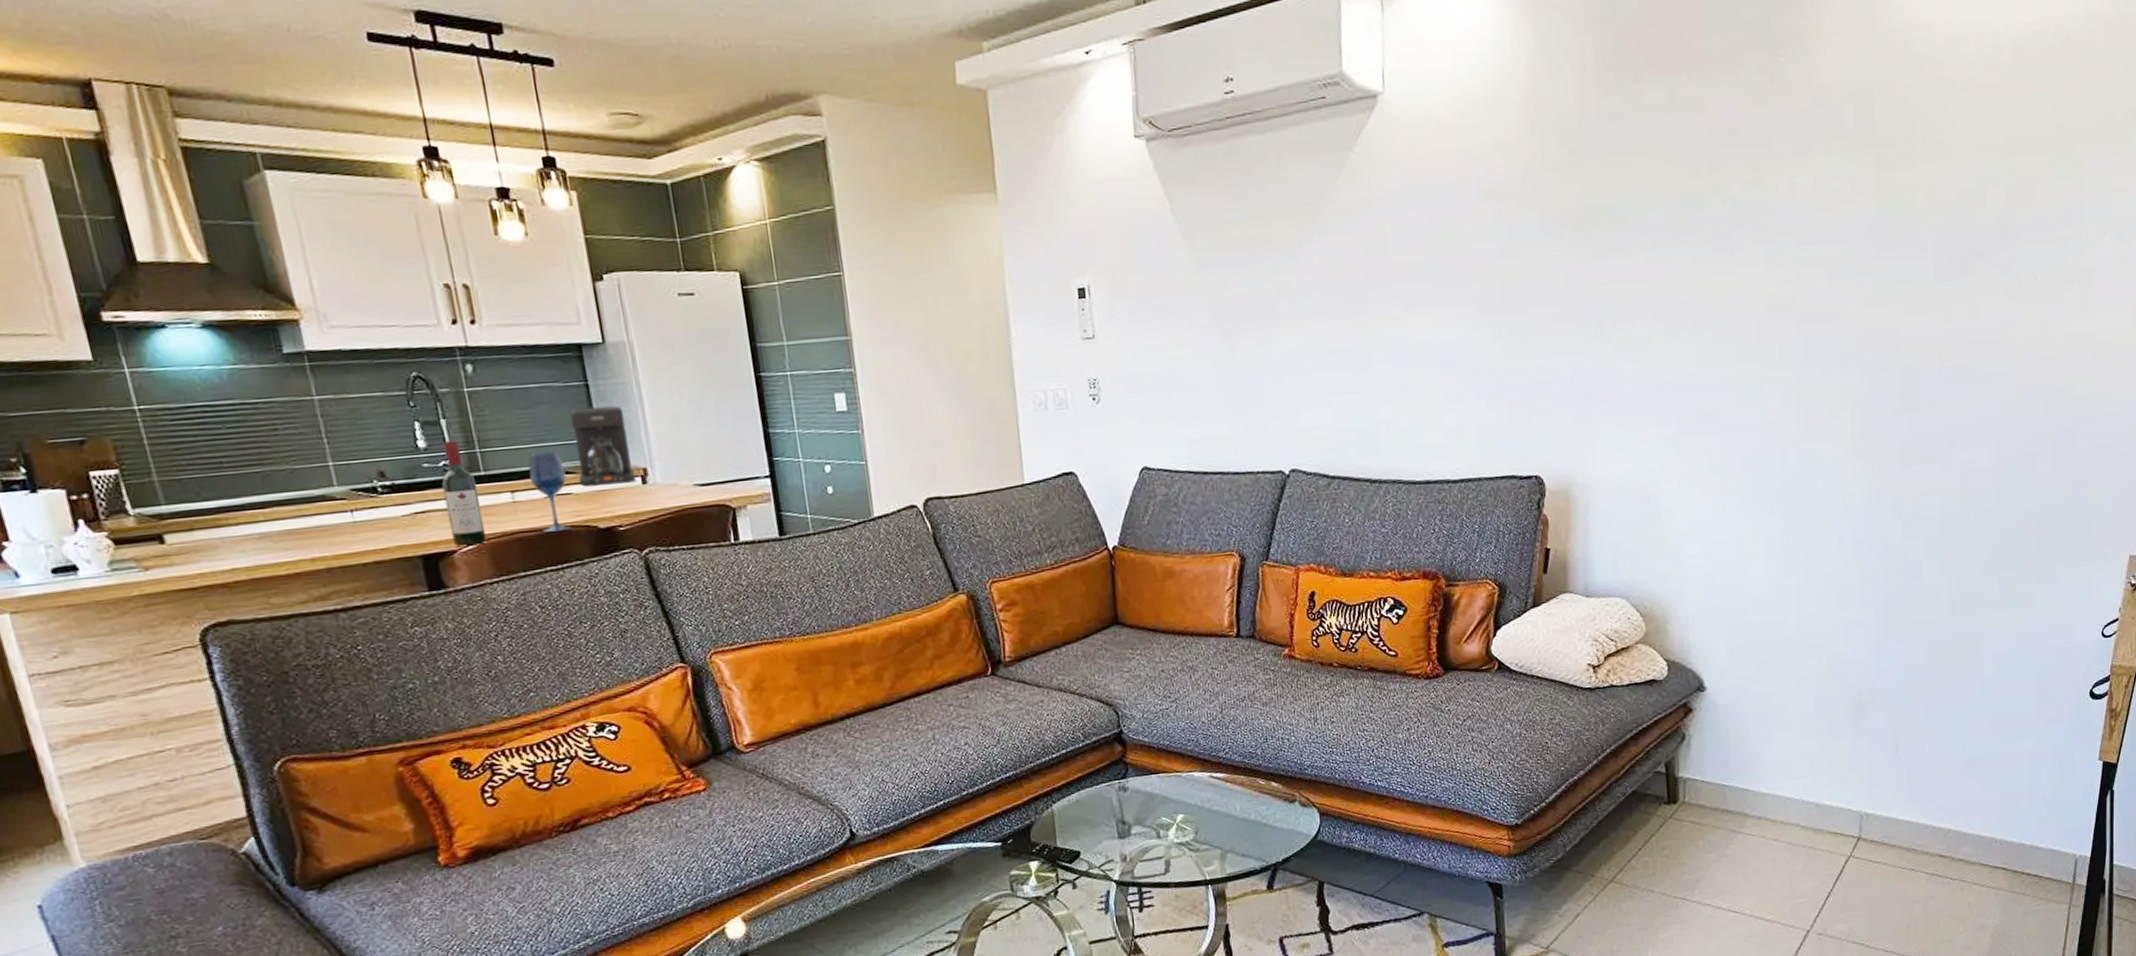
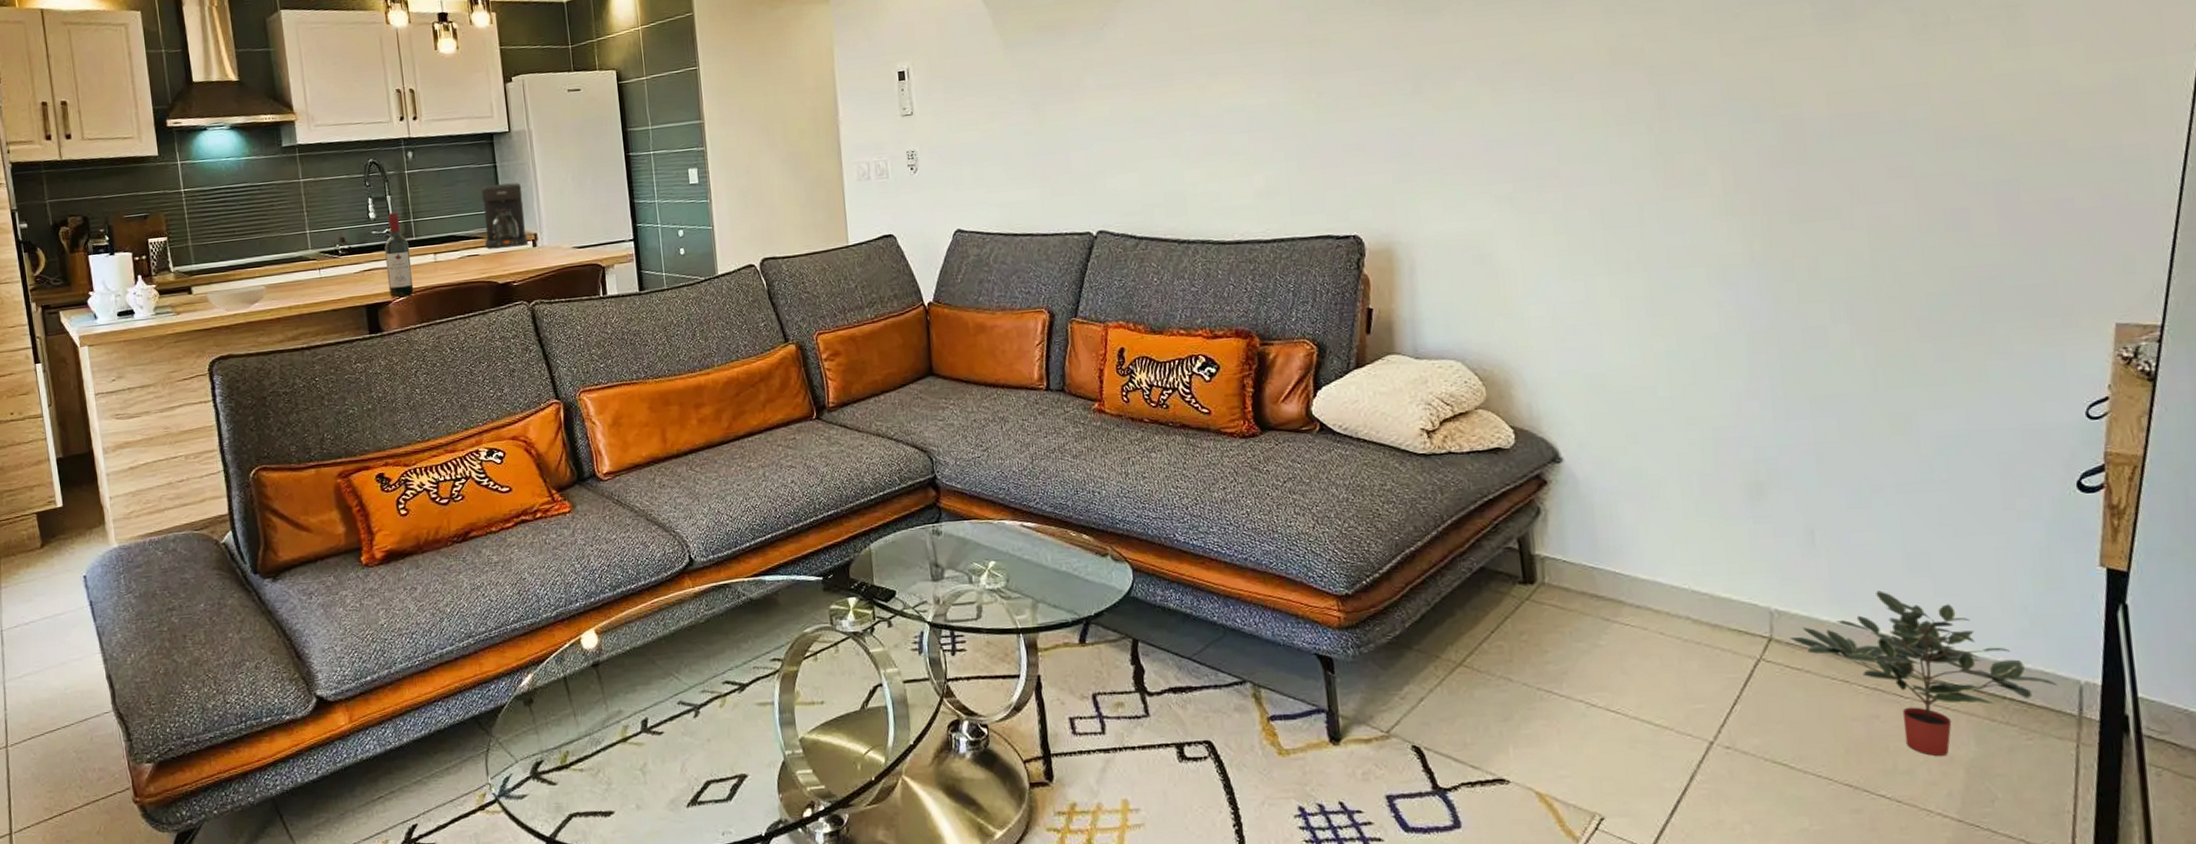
bowl: none [185,532,278,566] -> present [205,285,267,312]
wineglass: present [528,451,572,534] -> none [448,221,478,288]
potted plant: none [1874,791,2061,926] -> present [1790,590,2058,756]

